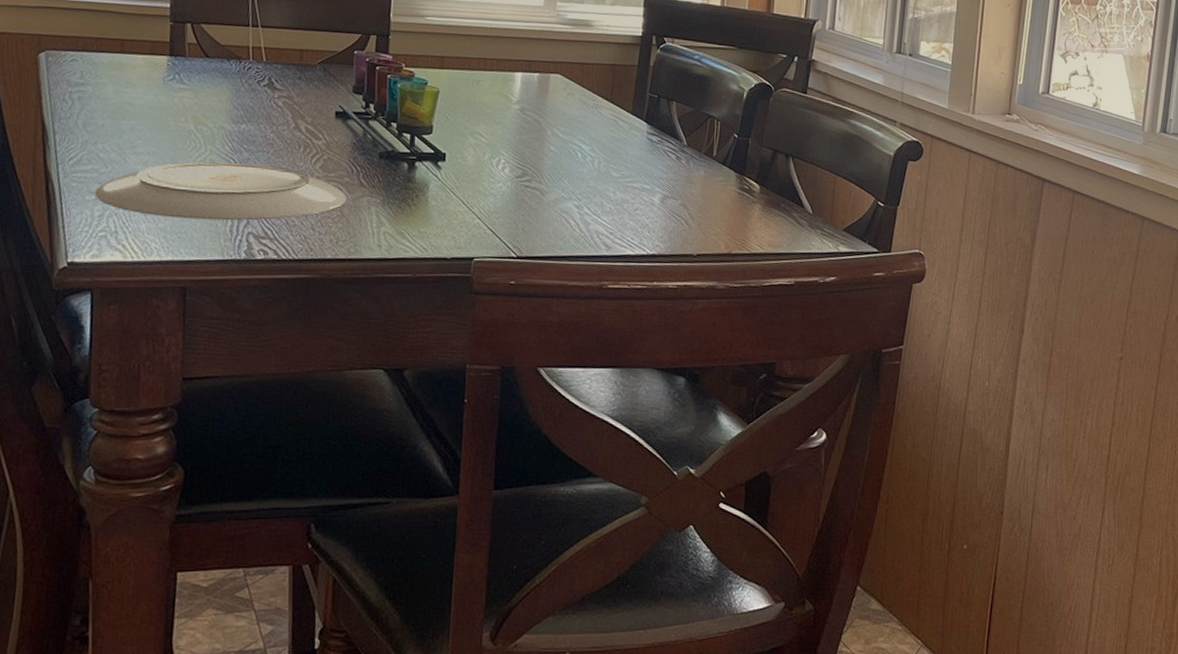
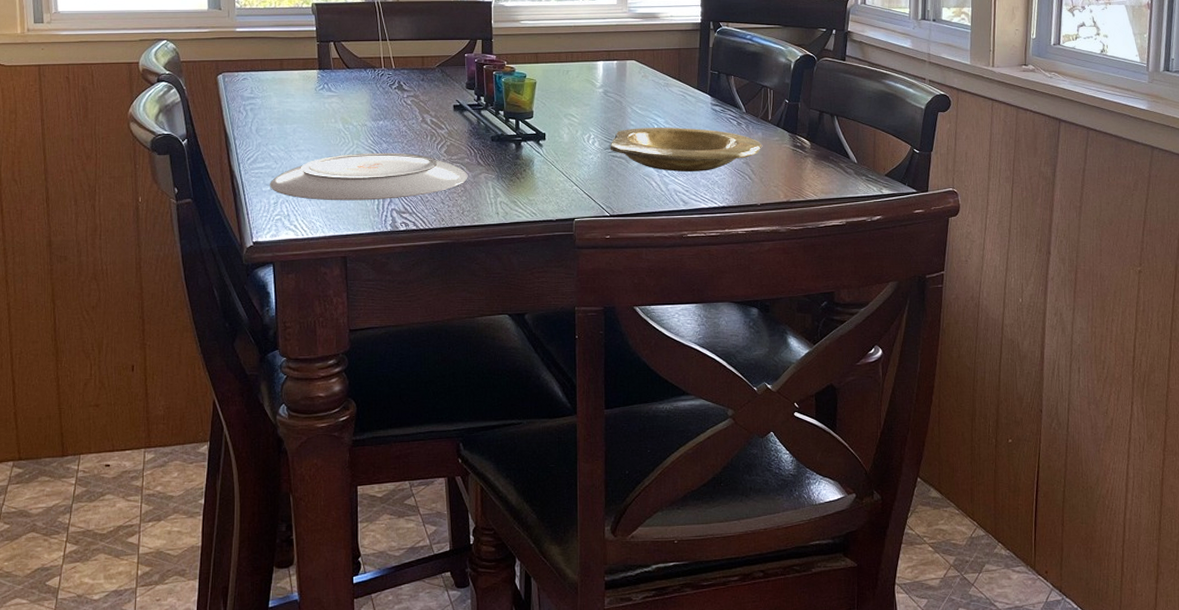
plate: none [522,154,705,212] -> present [610,127,763,172]

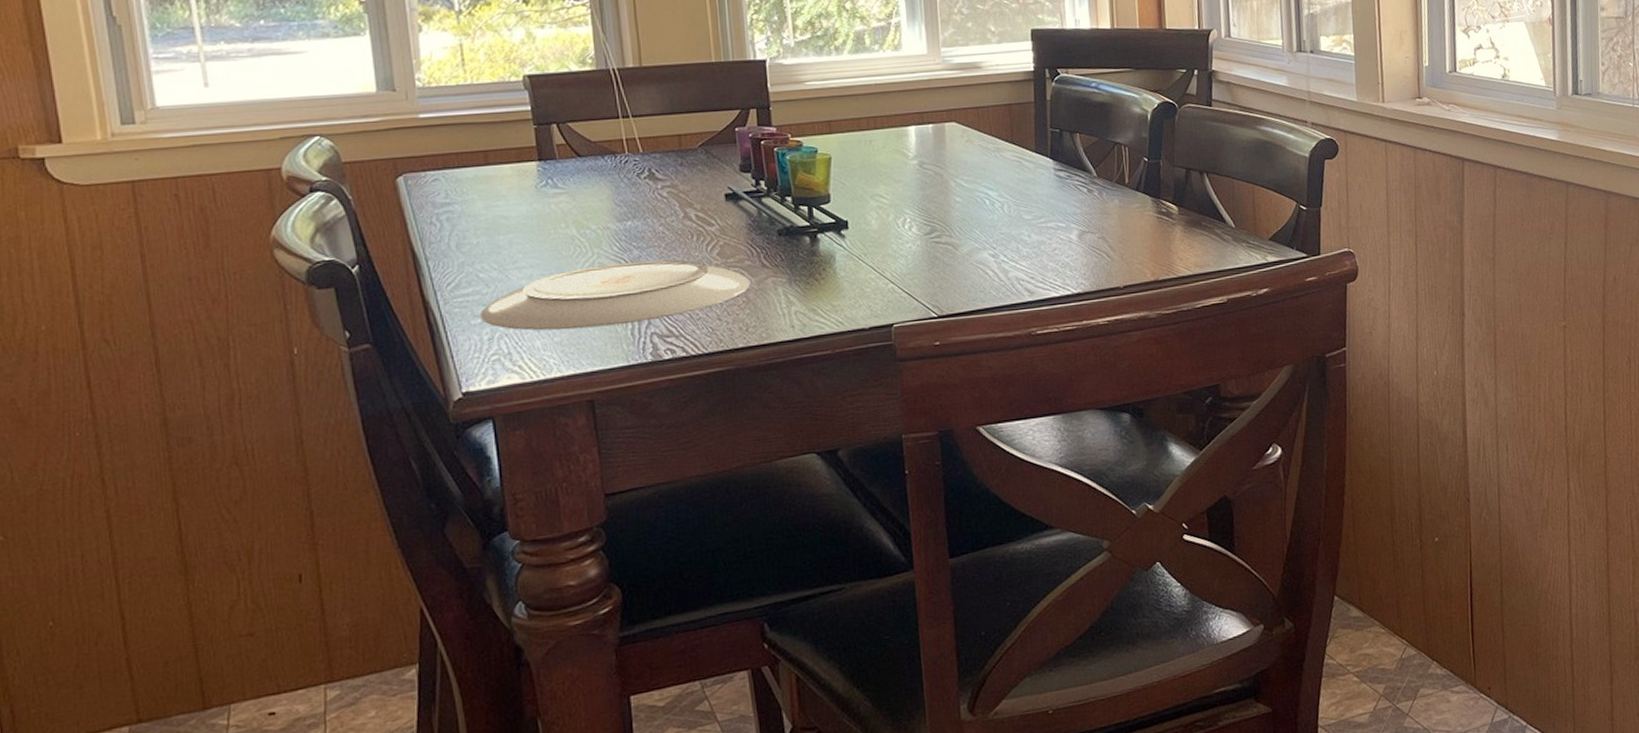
plate: present [610,127,763,172] -> none [931,200,1121,256]

